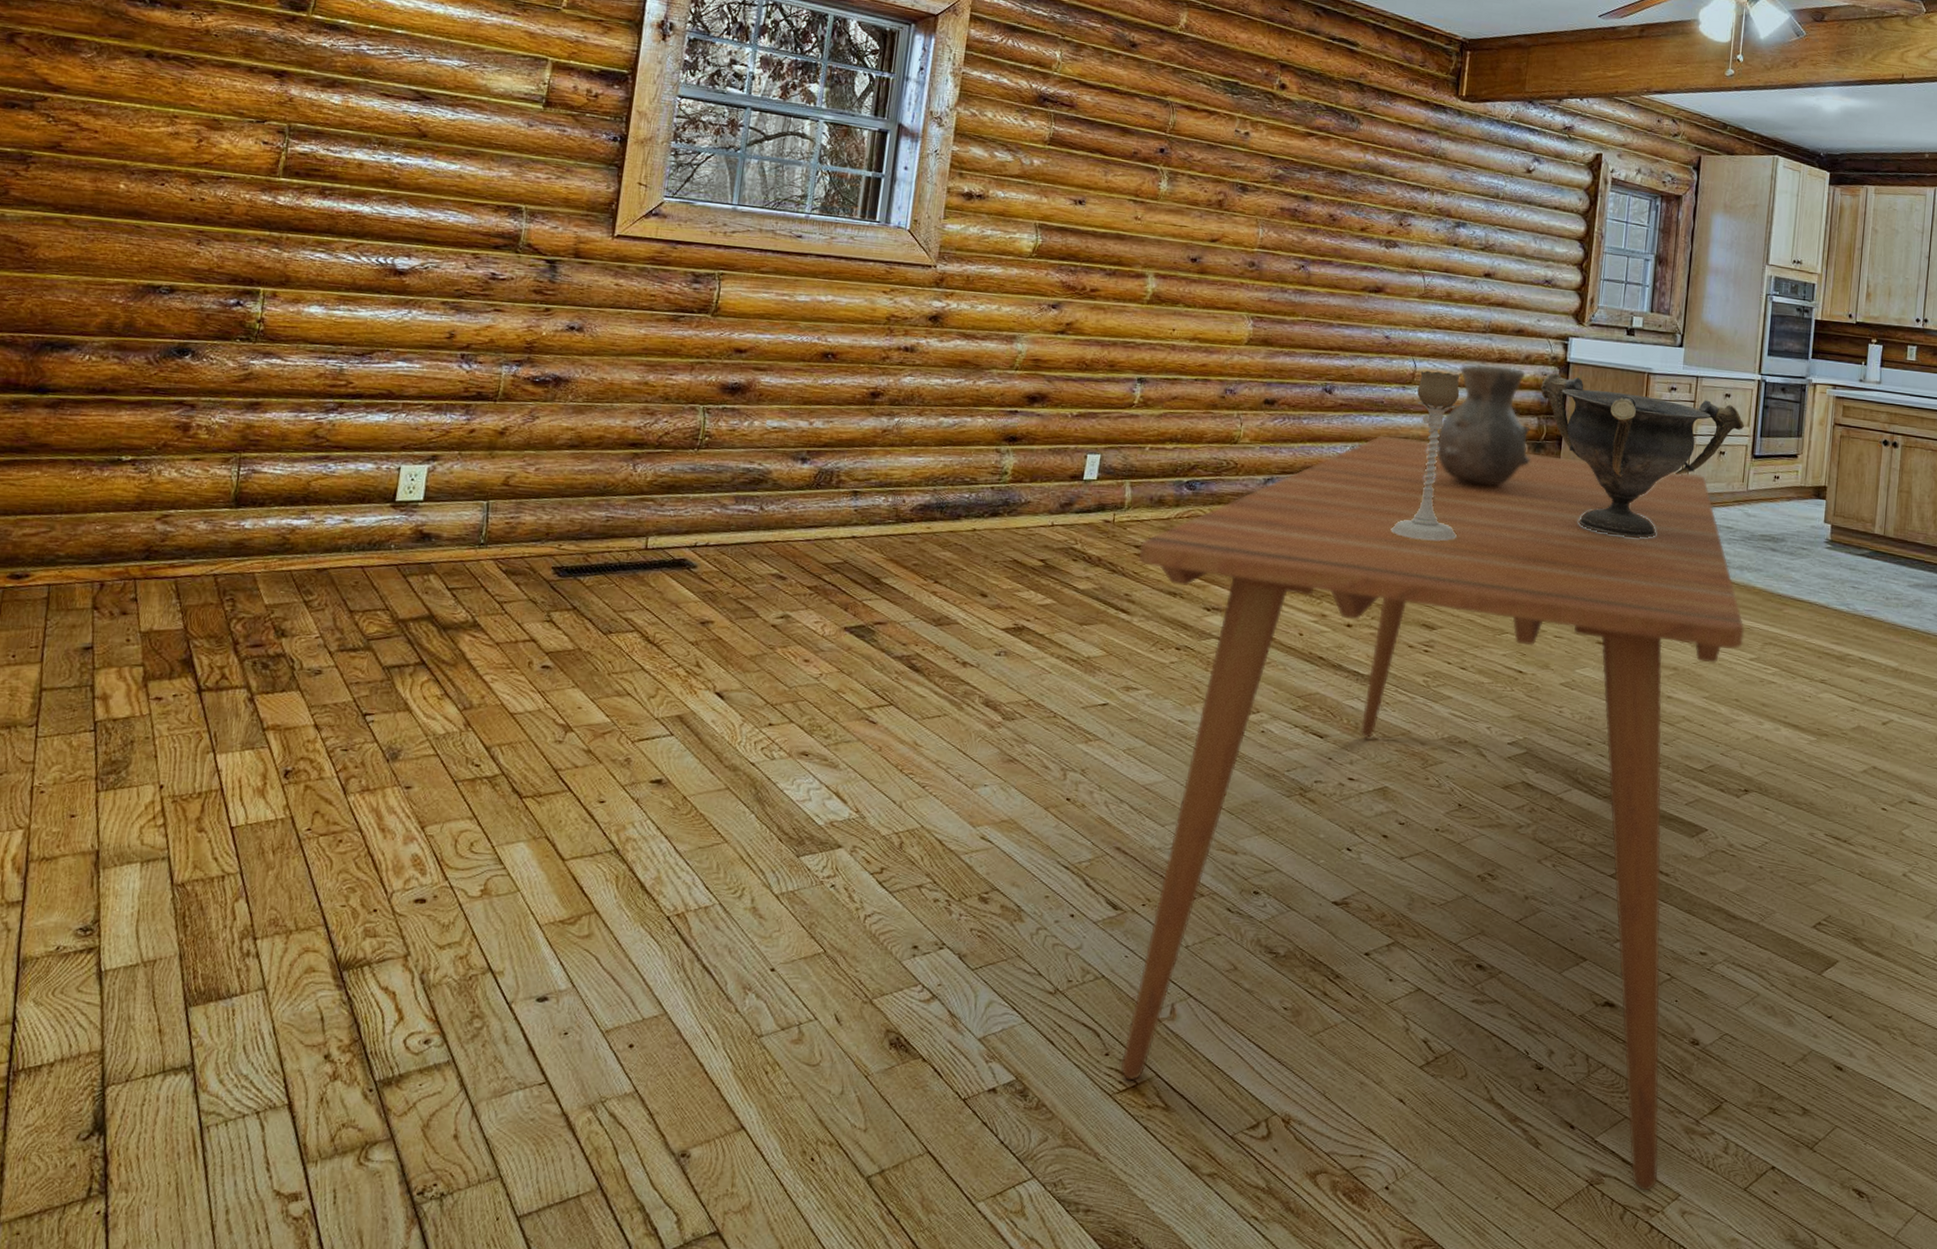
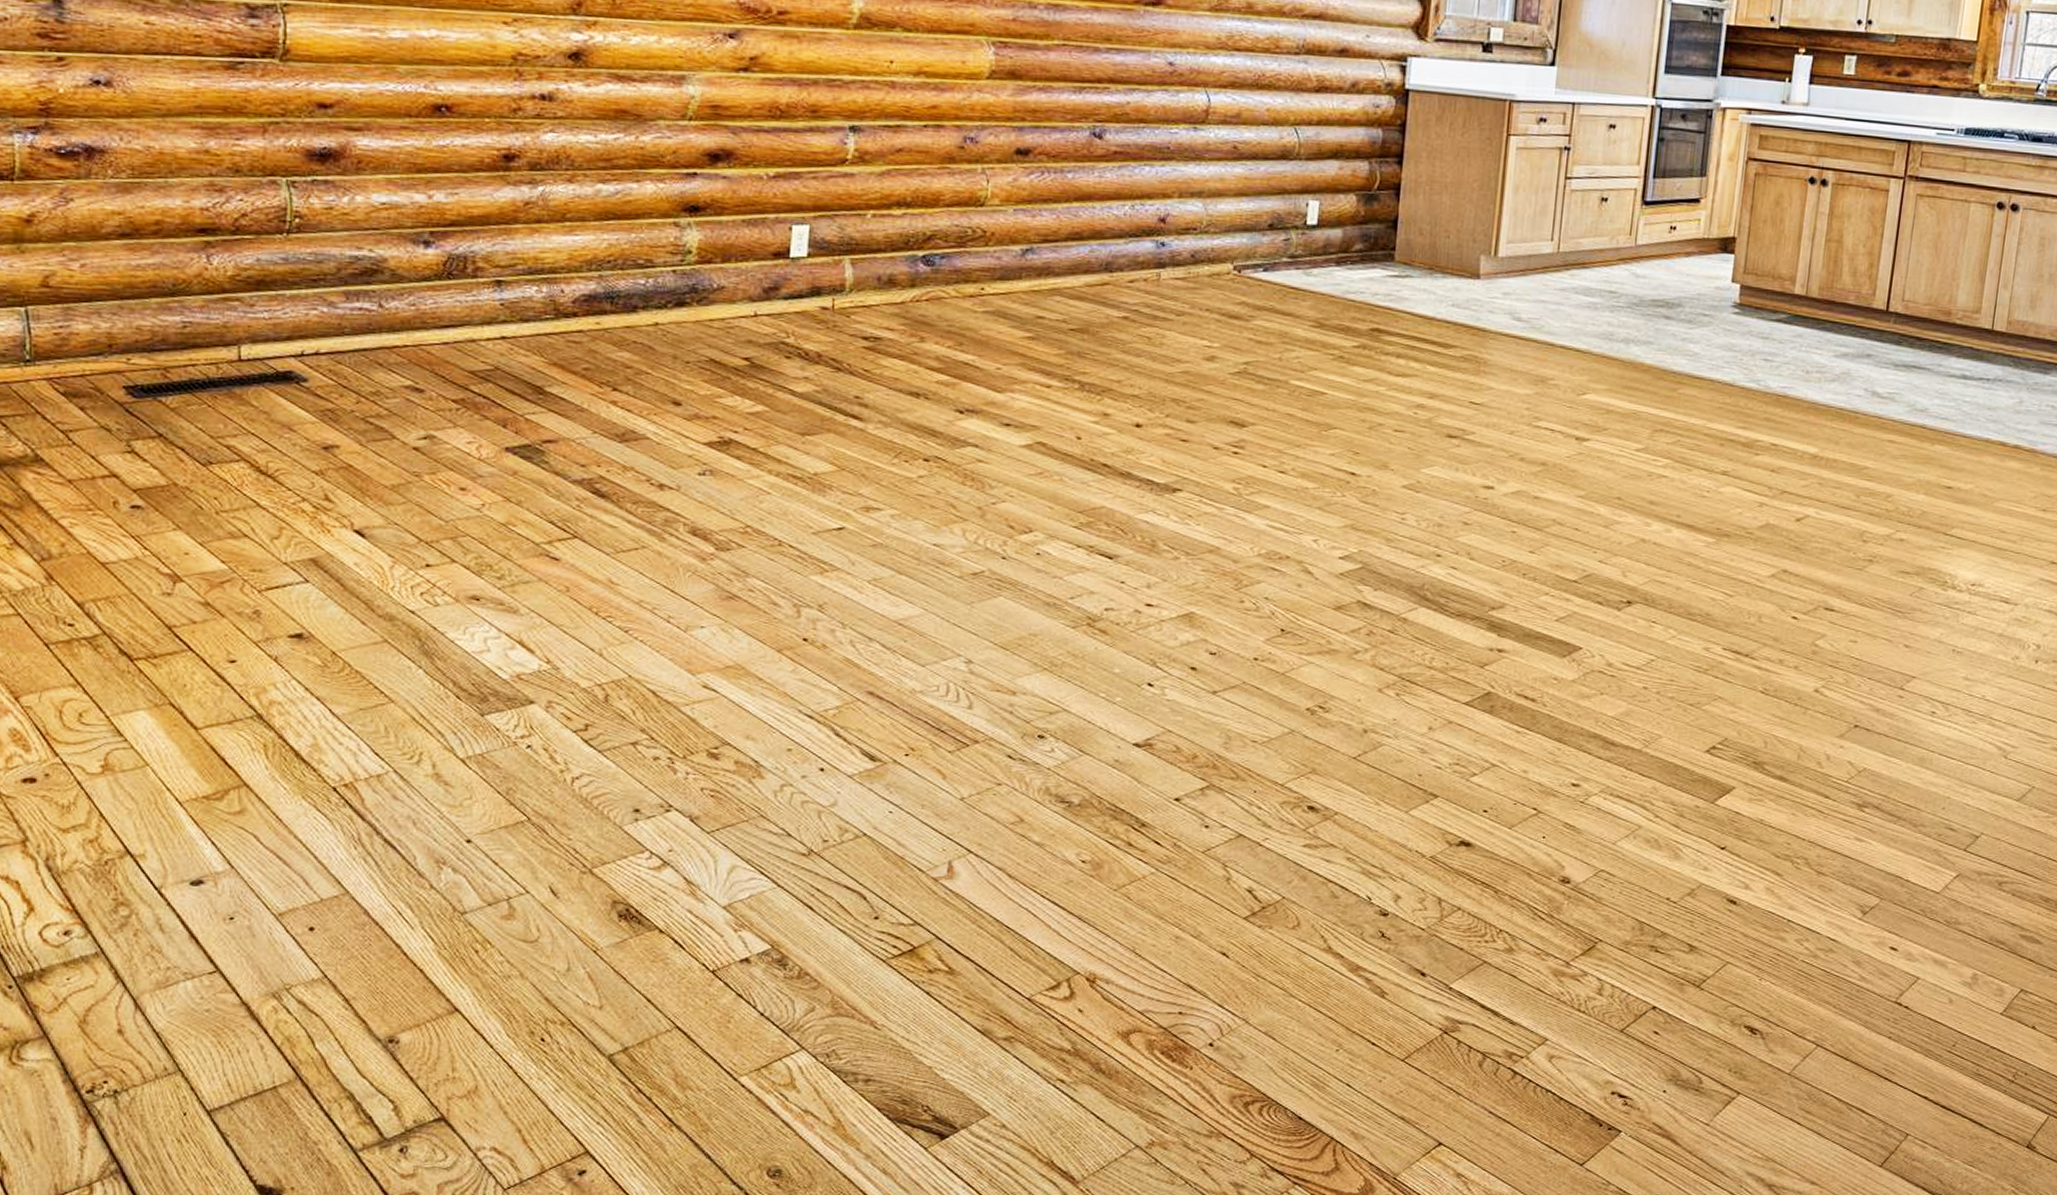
dining table: present [1121,435,1744,1191] -> none [869,190,1630,1037]
candle holder: present [1390,370,1460,542] -> none [1185,105,1271,321]
vase: present [1437,364,1531,486] -> none [1240,95,1360,250]
decorative bowl: present [1540,373,1745,538] -> none [1372,104,1634,309]

